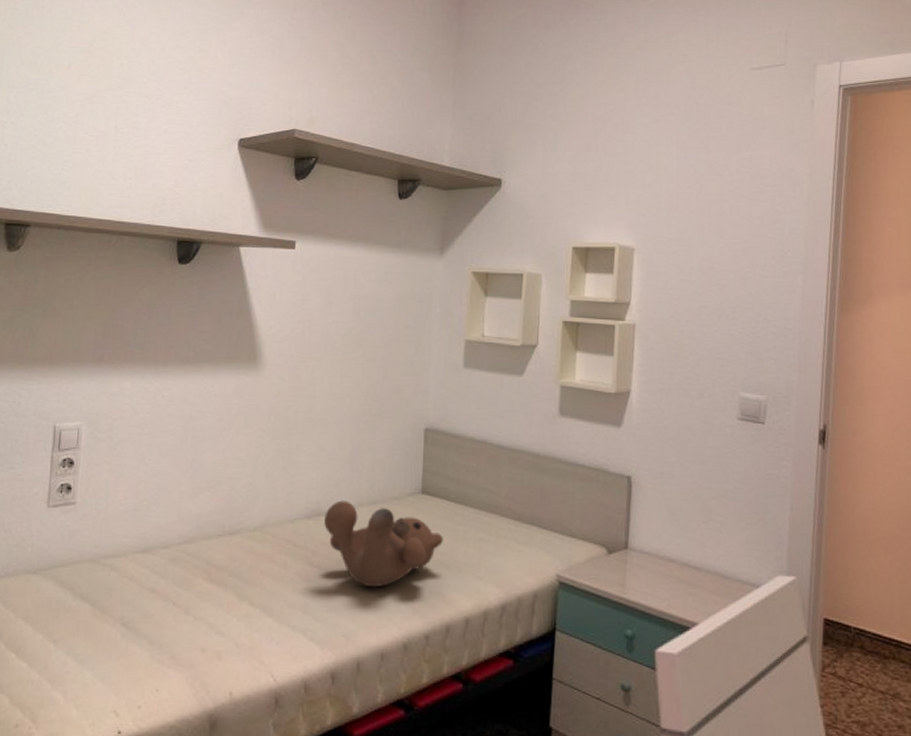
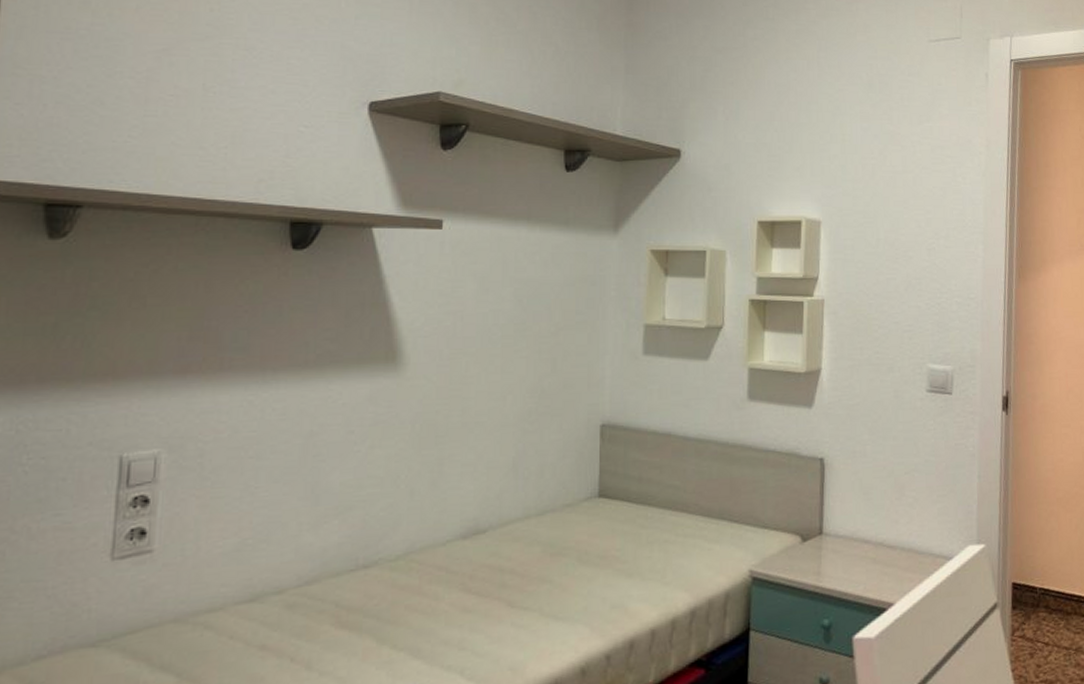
teddy bear: present [324,500,443,588] -> none [484,513,624,610]

